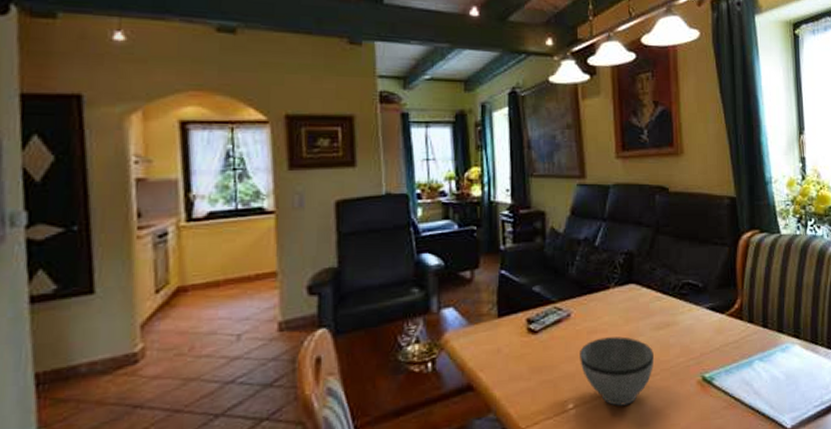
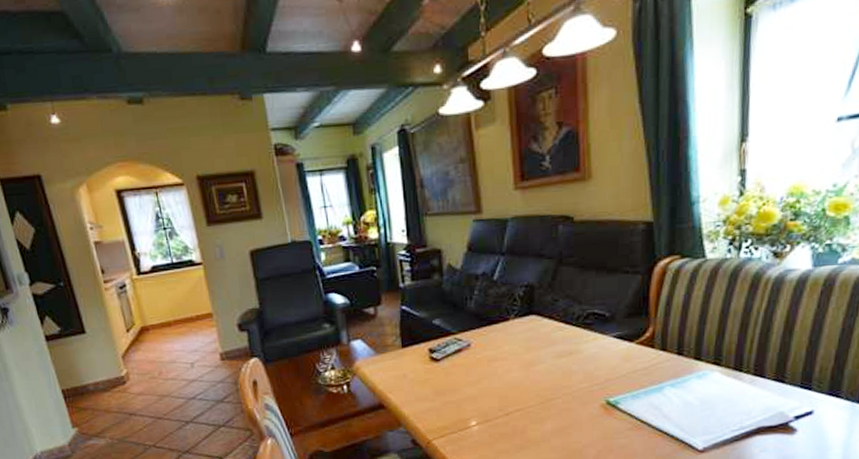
bowl: present [580,336,653,406] -> none [481,364,555,425]

